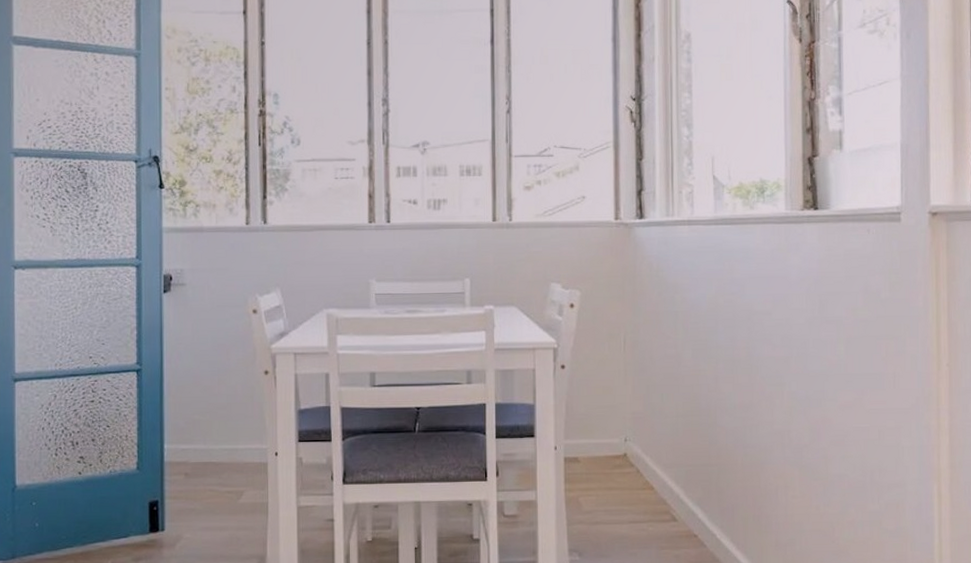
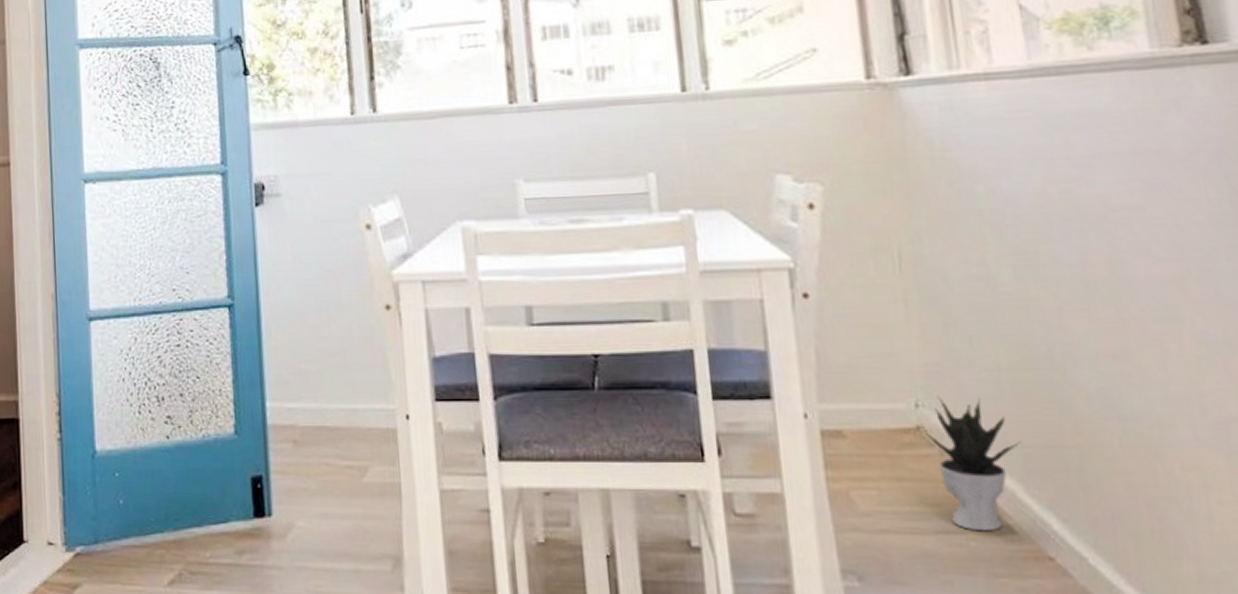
potted plant: none [627,433,685,521] -> present [921,395,1021,532]

